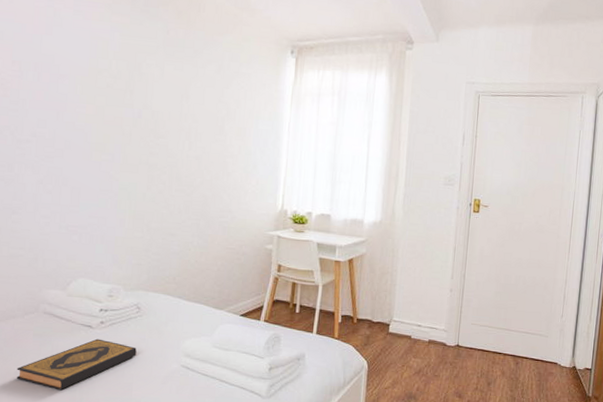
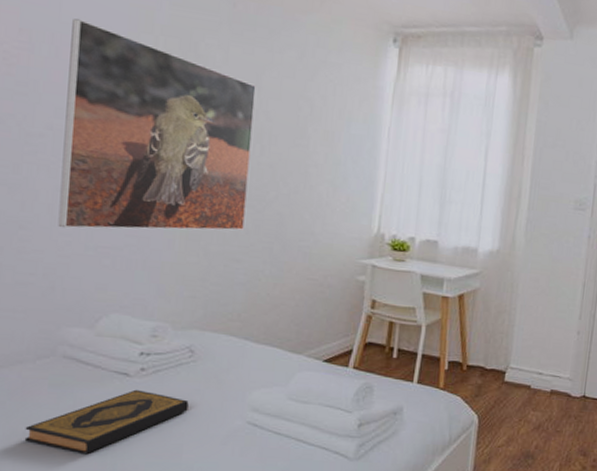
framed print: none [40,50,185,212] -> present [58,18,256,231]

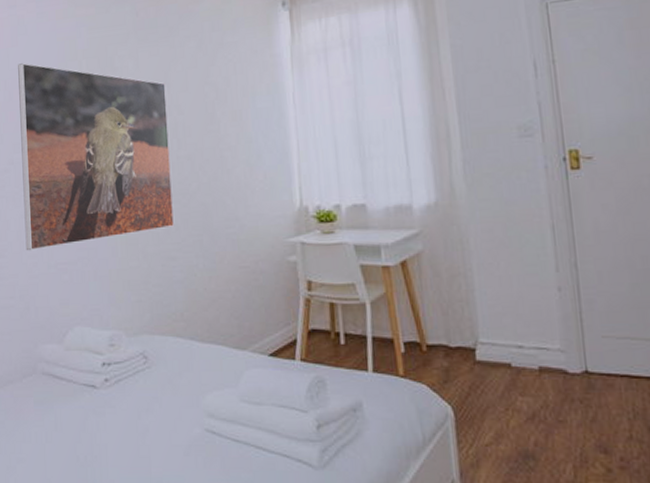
hardback book: present [24,389,189,454] -> none [20,401,150,470]

